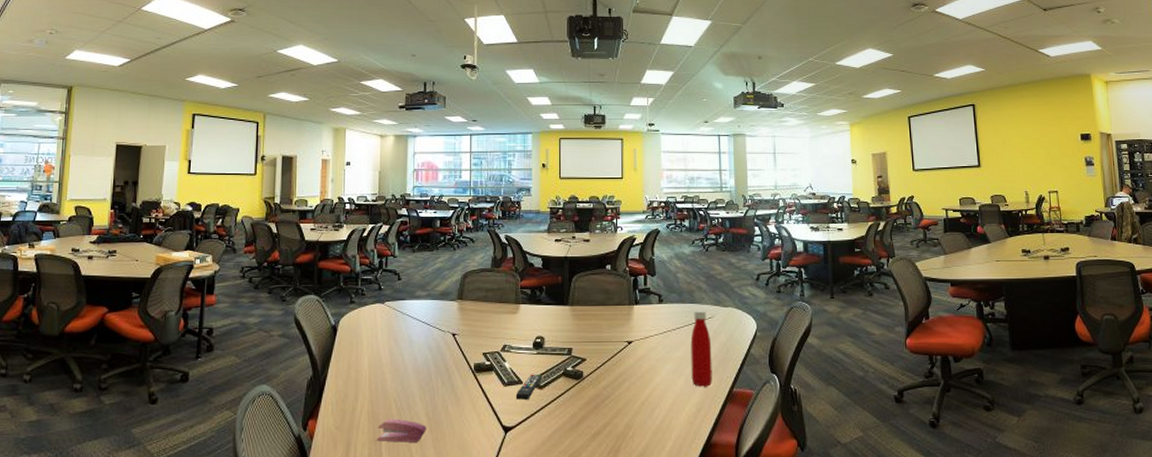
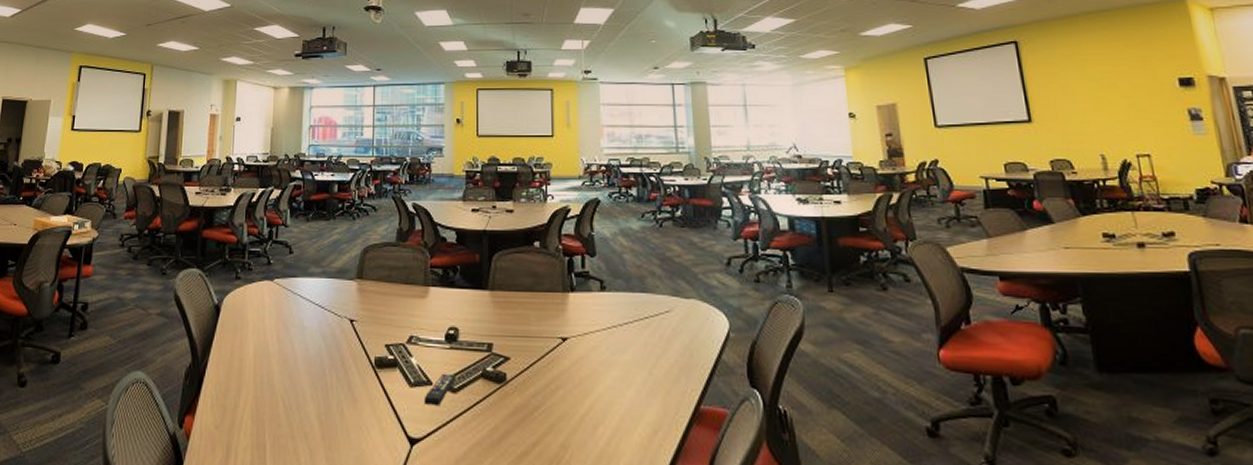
stapler: present [377,418,427,443] -> none [261,419,318,451]
bottle: present [690,310,712,387] -> none [642,301,672,401]

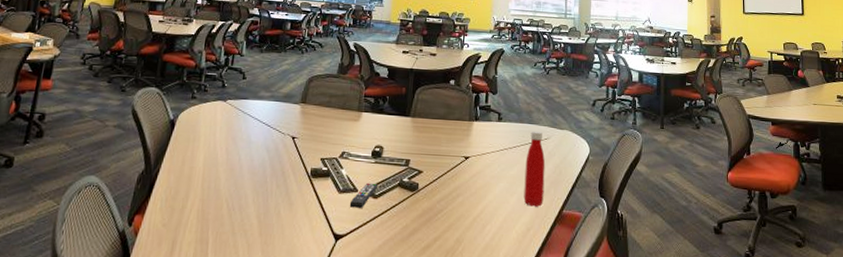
bottle: none [642,301,672,401] -> present [523,130,546,207]

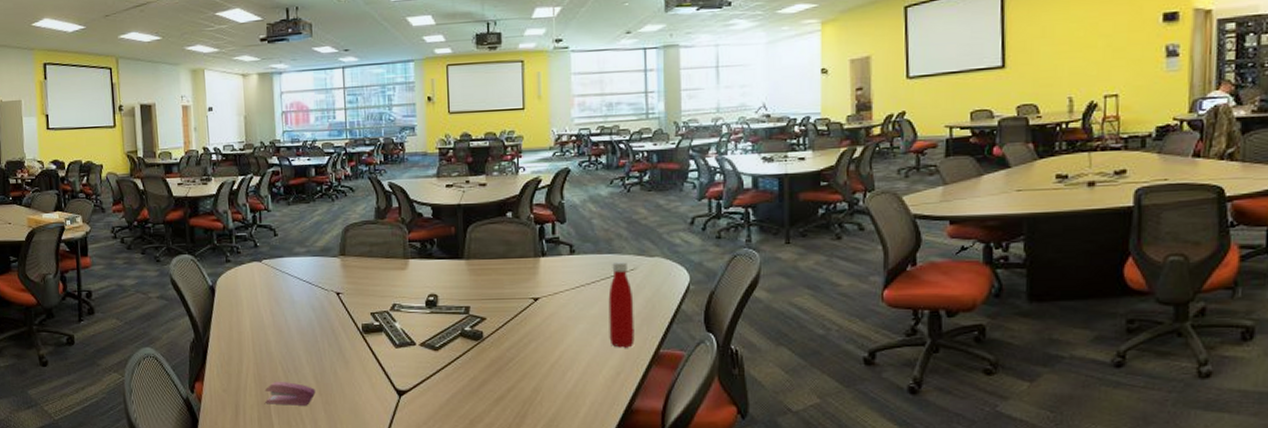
stapler: none [204,218,257,245] -> present [264,381,316,406]
remote control: present [349,182,377,209] -> none [408,334,437,363]

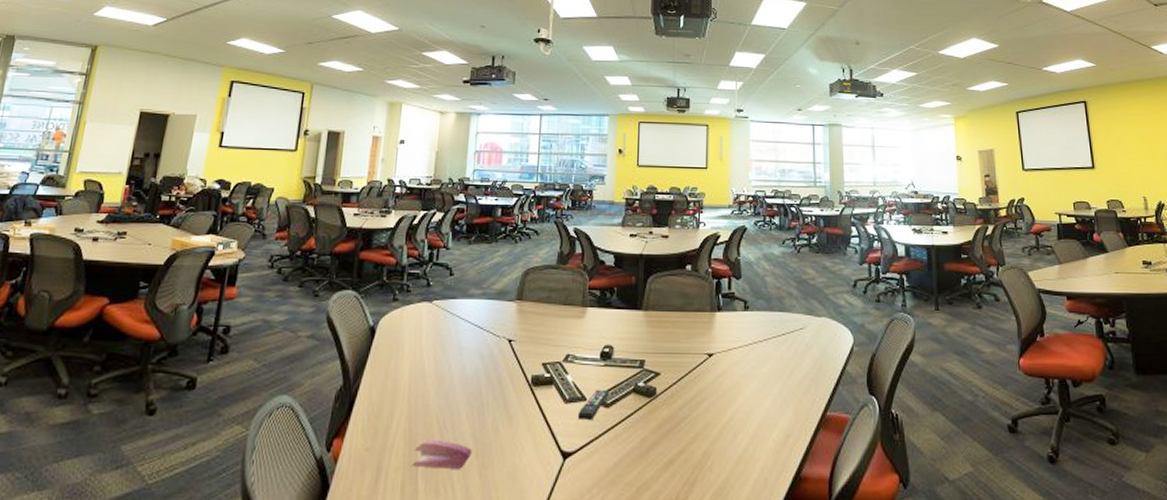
remote control: none [408,334,437,363] -> present [577,389,609,421]
bottle: present [608,261,635,348] -> none [779,319,803,409]

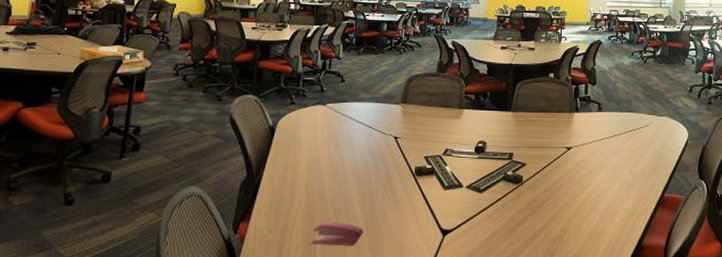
remote control: present [577,389,609,421] -> none [455,178,482,204]

